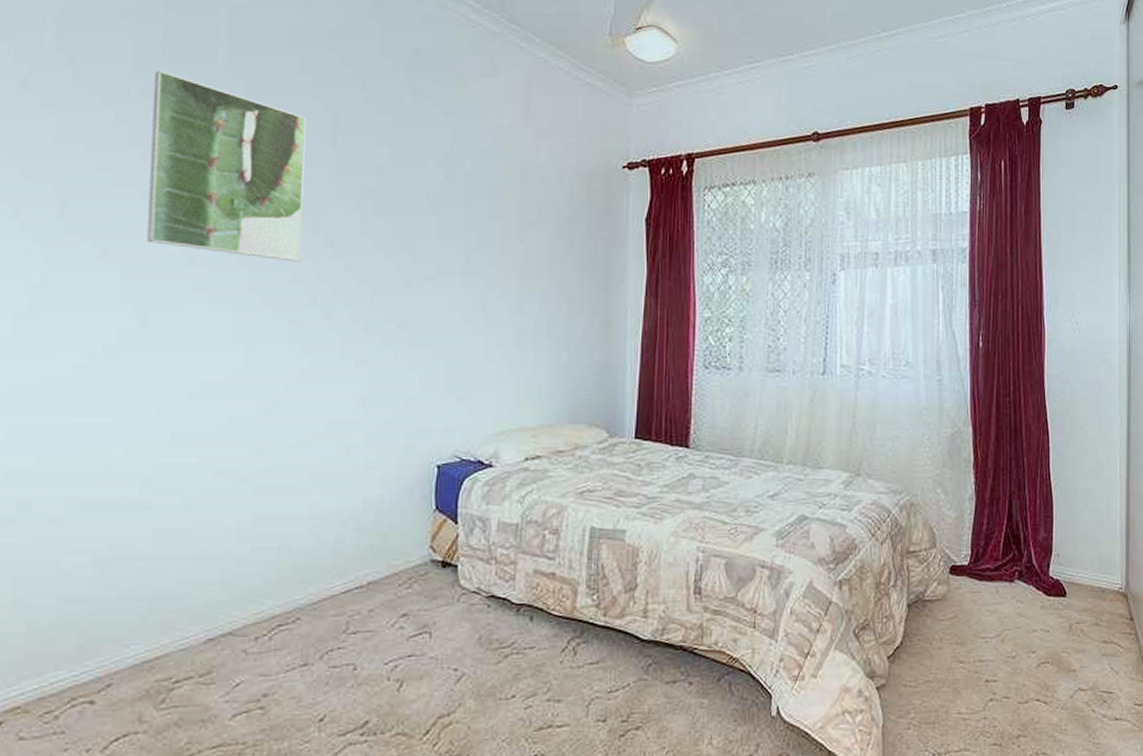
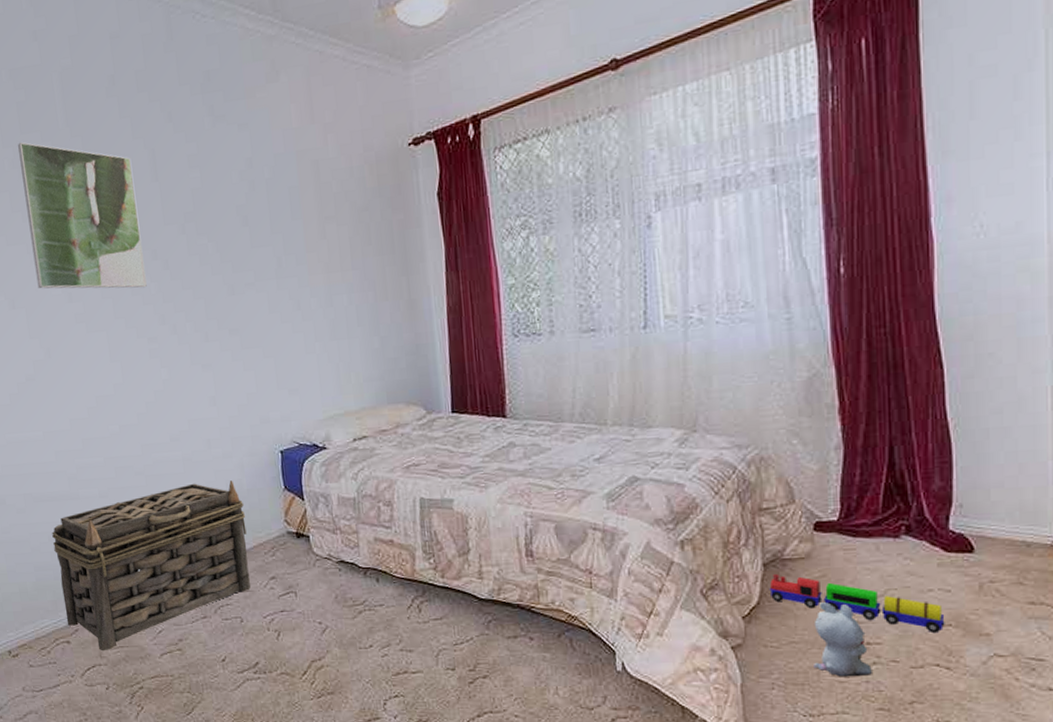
basket: none [95,496,382,714] -> present [52,480,251,651]
toy train: none [911,615,1045,671] -> present [769,574,945,634]
plush toy: none [944,642,989,715] -> present [814,602,872,677]

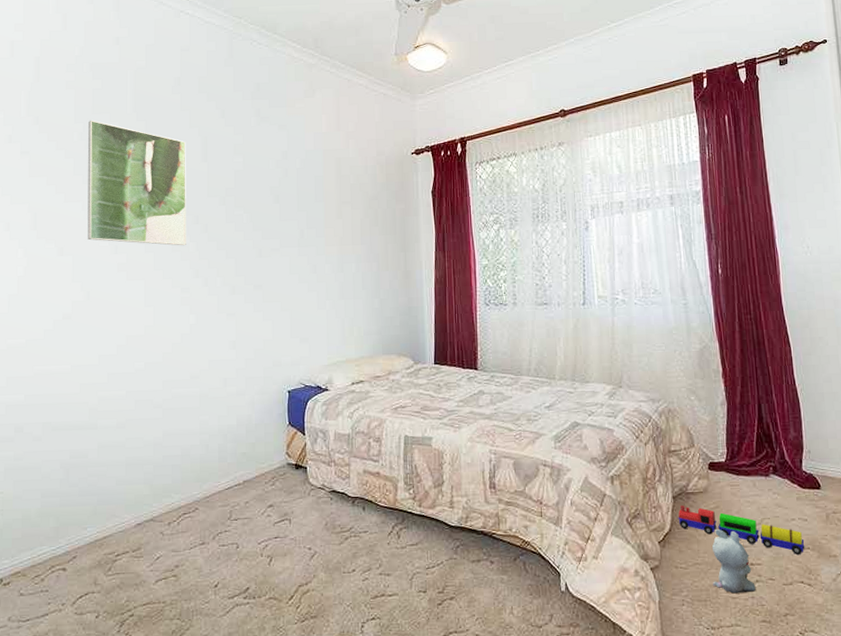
basket: present [52,480,251,651] -> none [64,416,252,579]

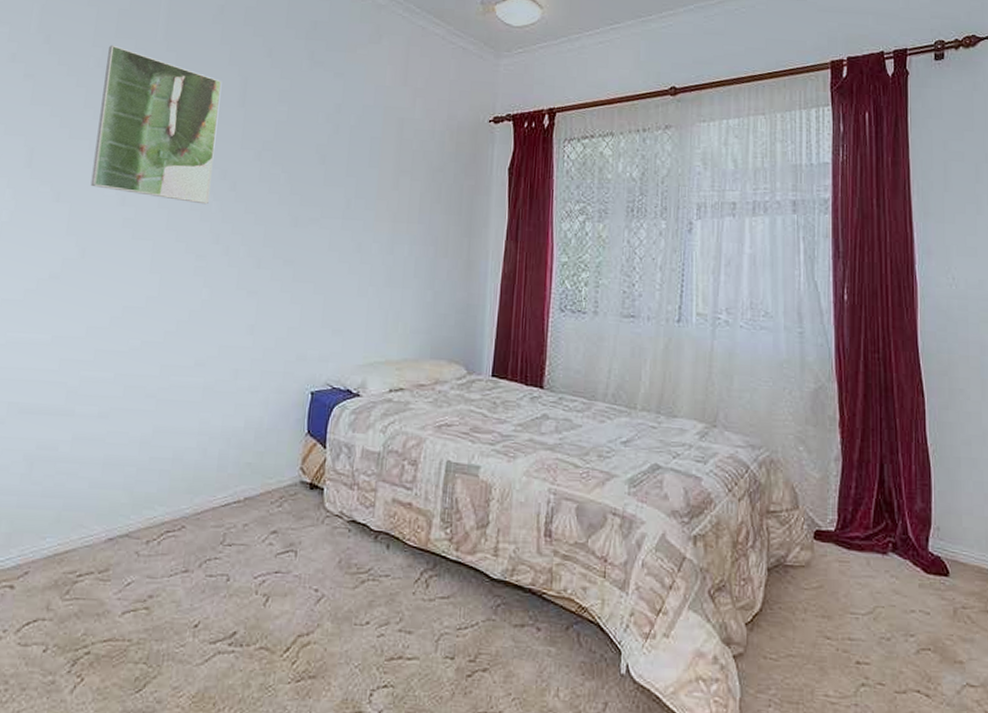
toy train: present [678,505,805,556] -> none [771,580,925,657]
plush toy: present [711,529,756,594] -> none [808,615,861,699]

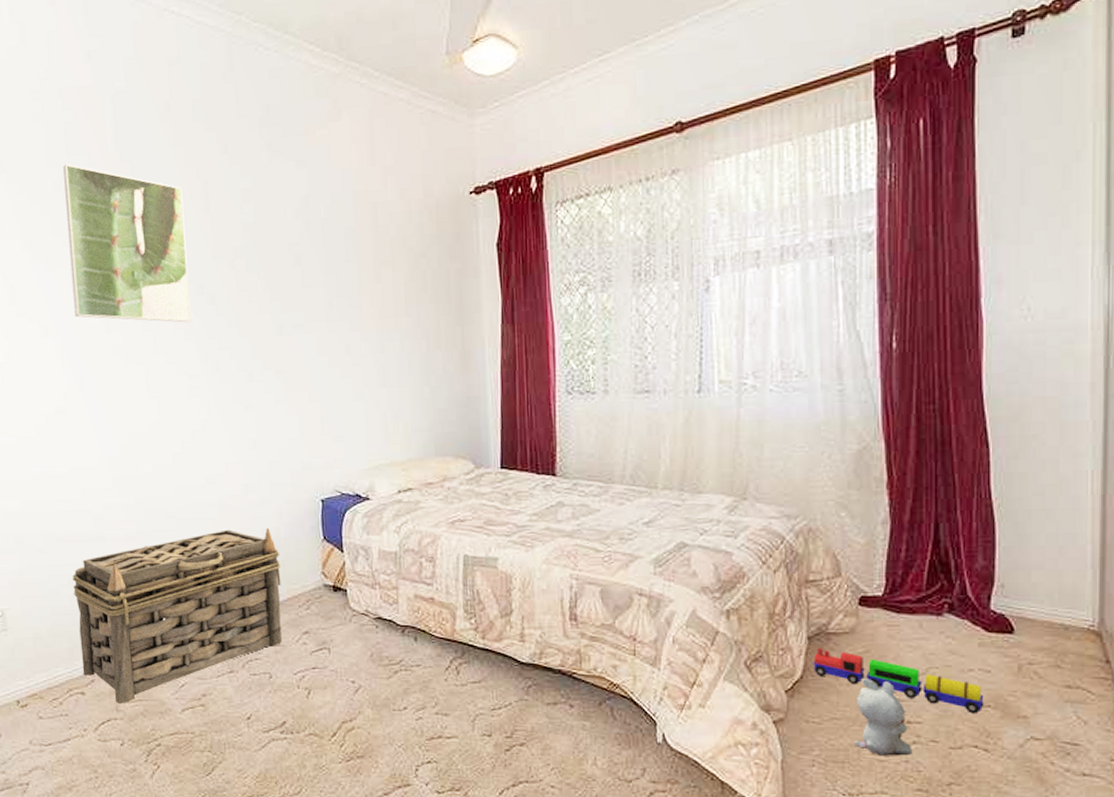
basket: none [16,414,259,603] -> present [73,528,282,705]
toy train: none [771,580,925,657] -> present [813,648,984,714]
plush toy: none [808,615,861,699] -> present [854,679,911,756]

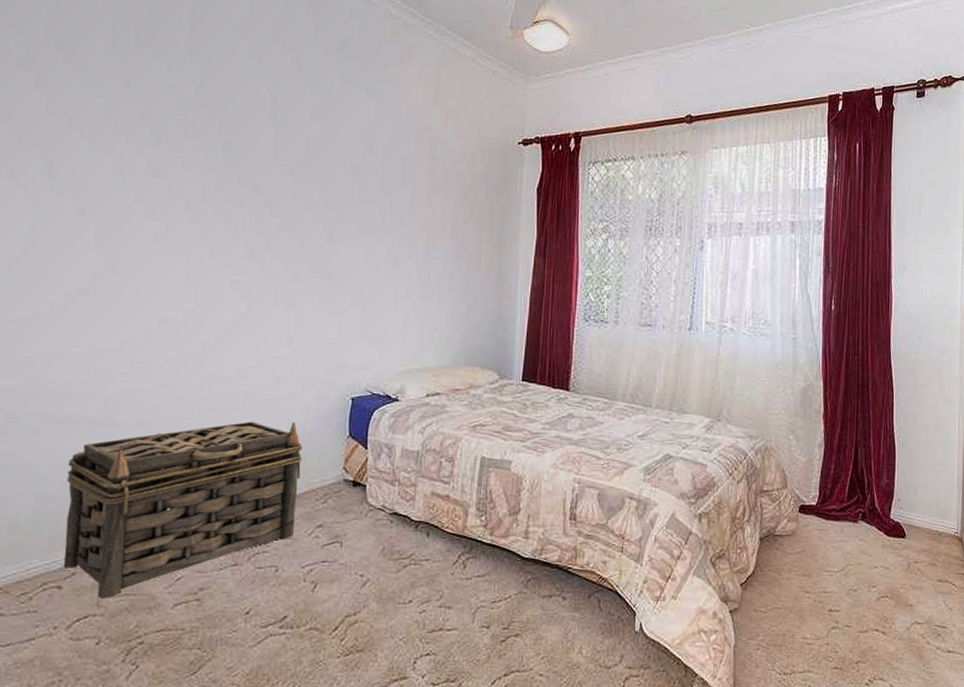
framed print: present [63,164,191,323] -> none [116,54,251,220]
toy train: present [813,648,984,714] -> none [762,548,884,603]
plush toy: present [854,679,911,756] -> none [790,574,832,640]

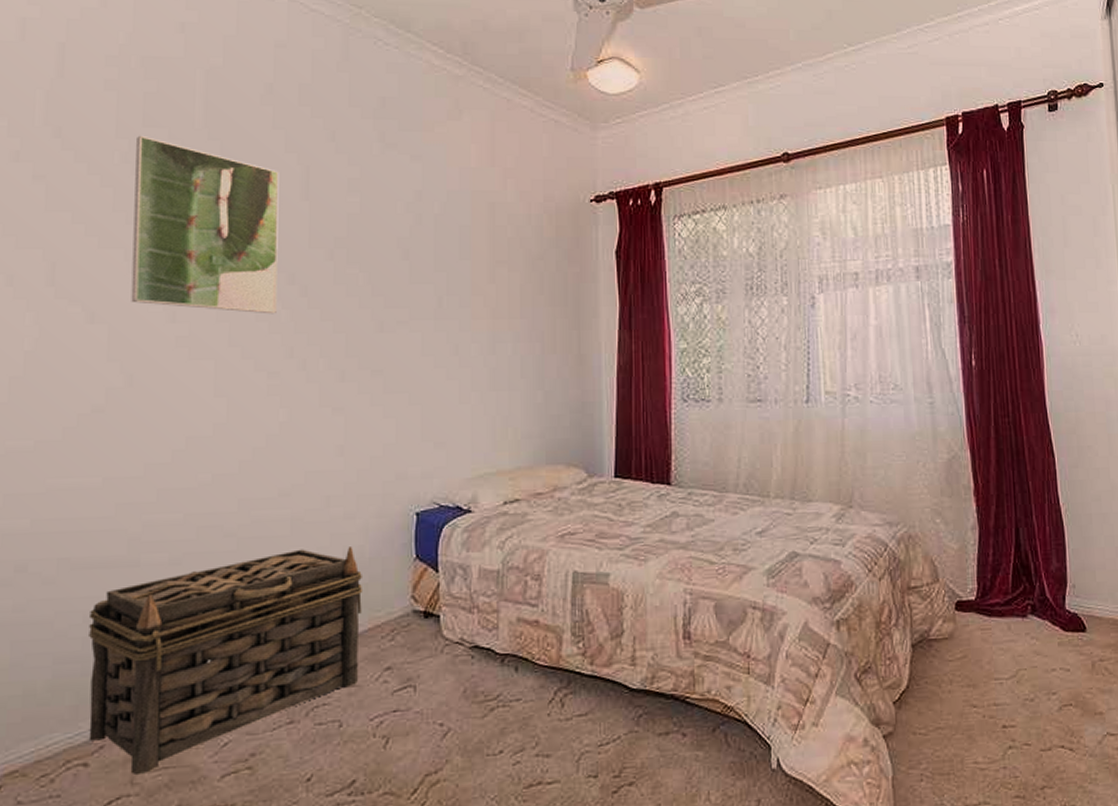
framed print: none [116,54,251,220] -> present [131,135,279,314]

